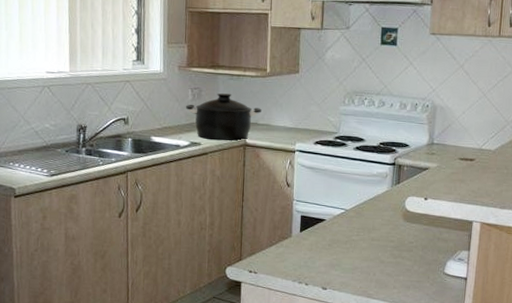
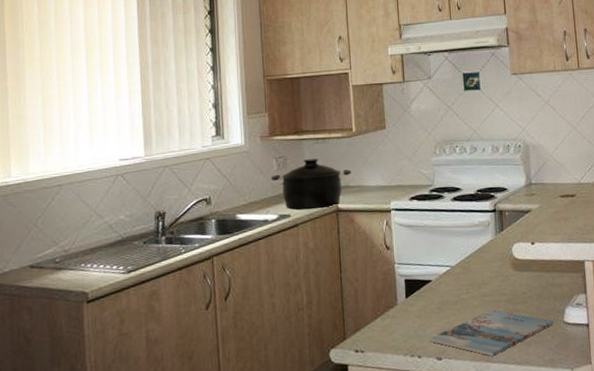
magazine: none [317,252,435,293] -> present [429,309,554,356]

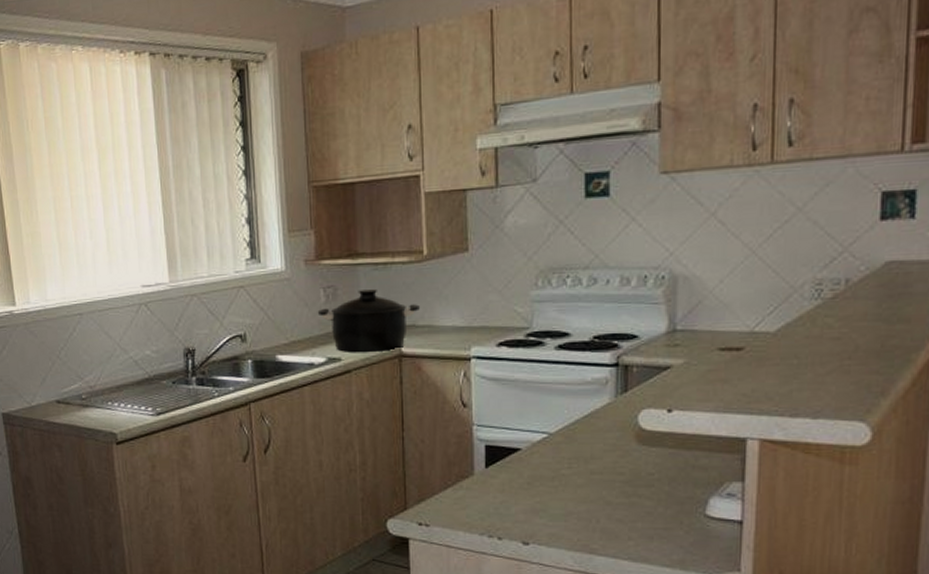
magazine: present [429,309,554,356] -> none [513,490,690,548]

